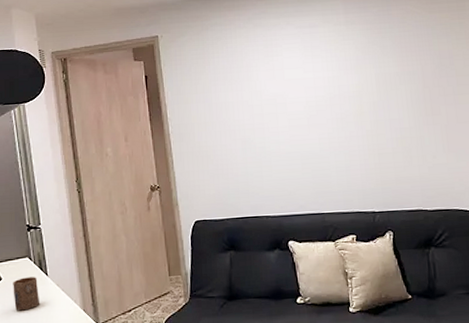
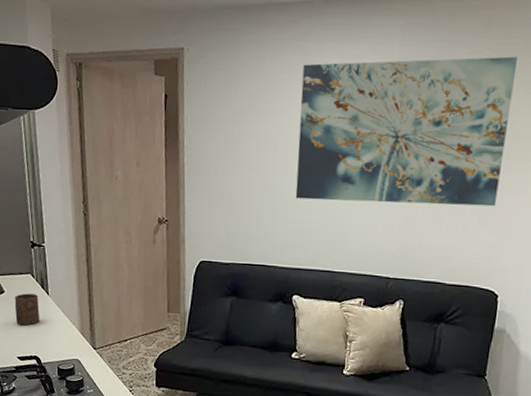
wall art: none [265,12,456,152] -> present [295,56,518,207]

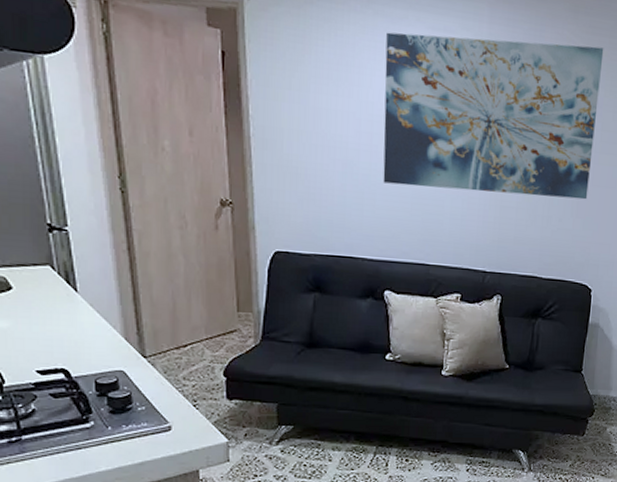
cup: present [14,293,40,326] -> none [28,290,67,331]

